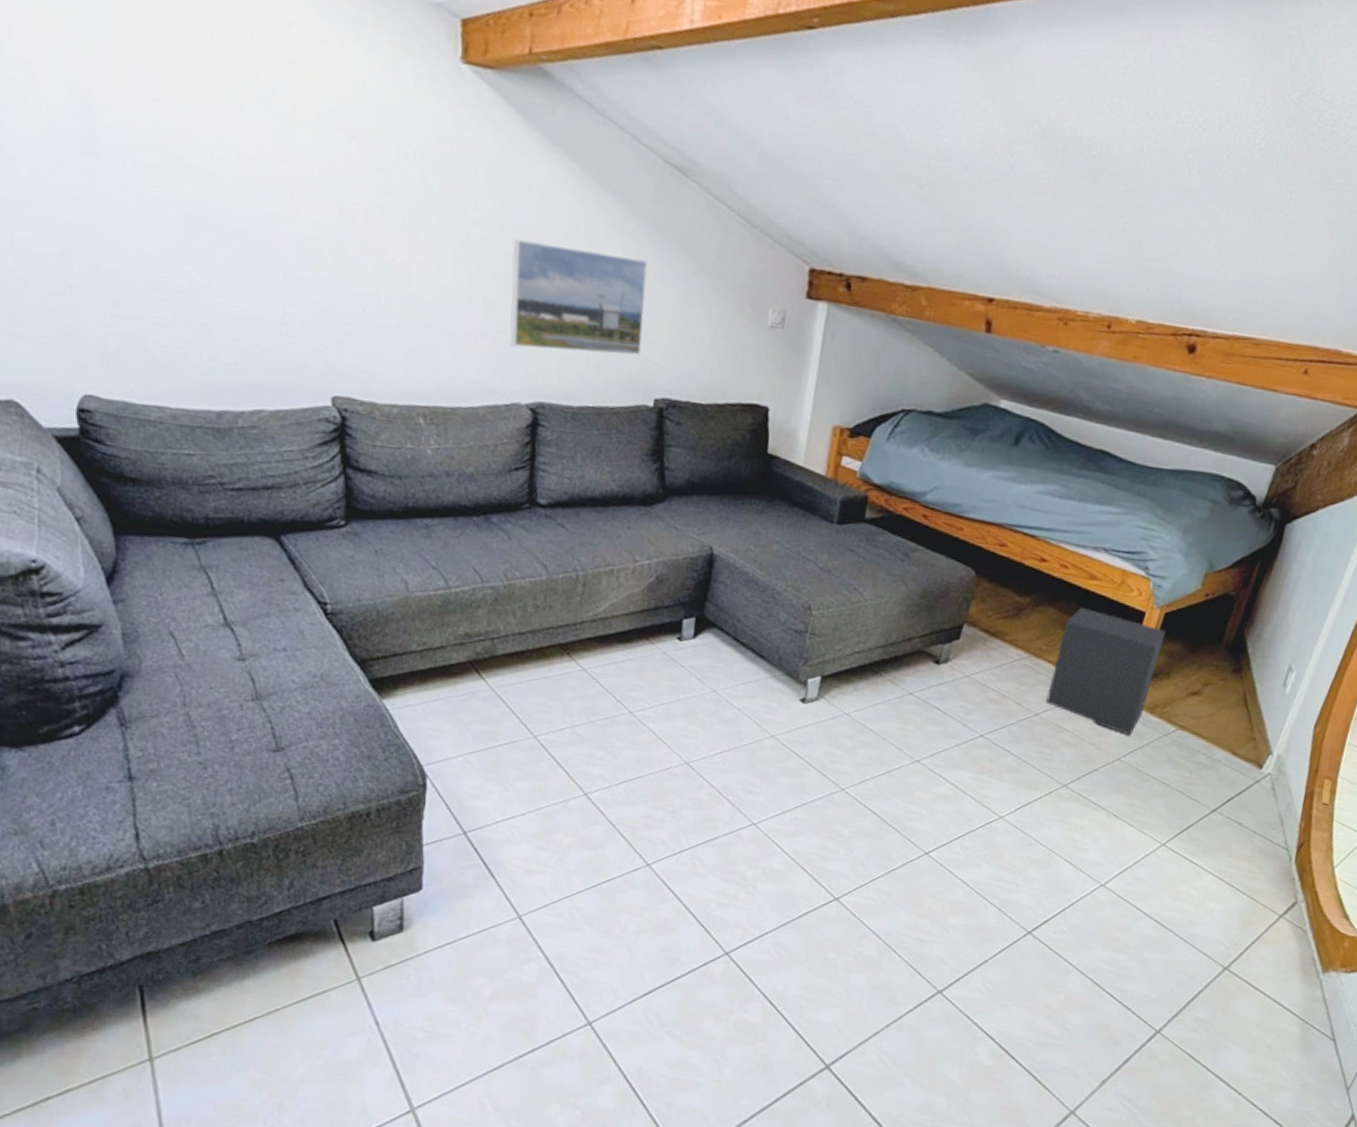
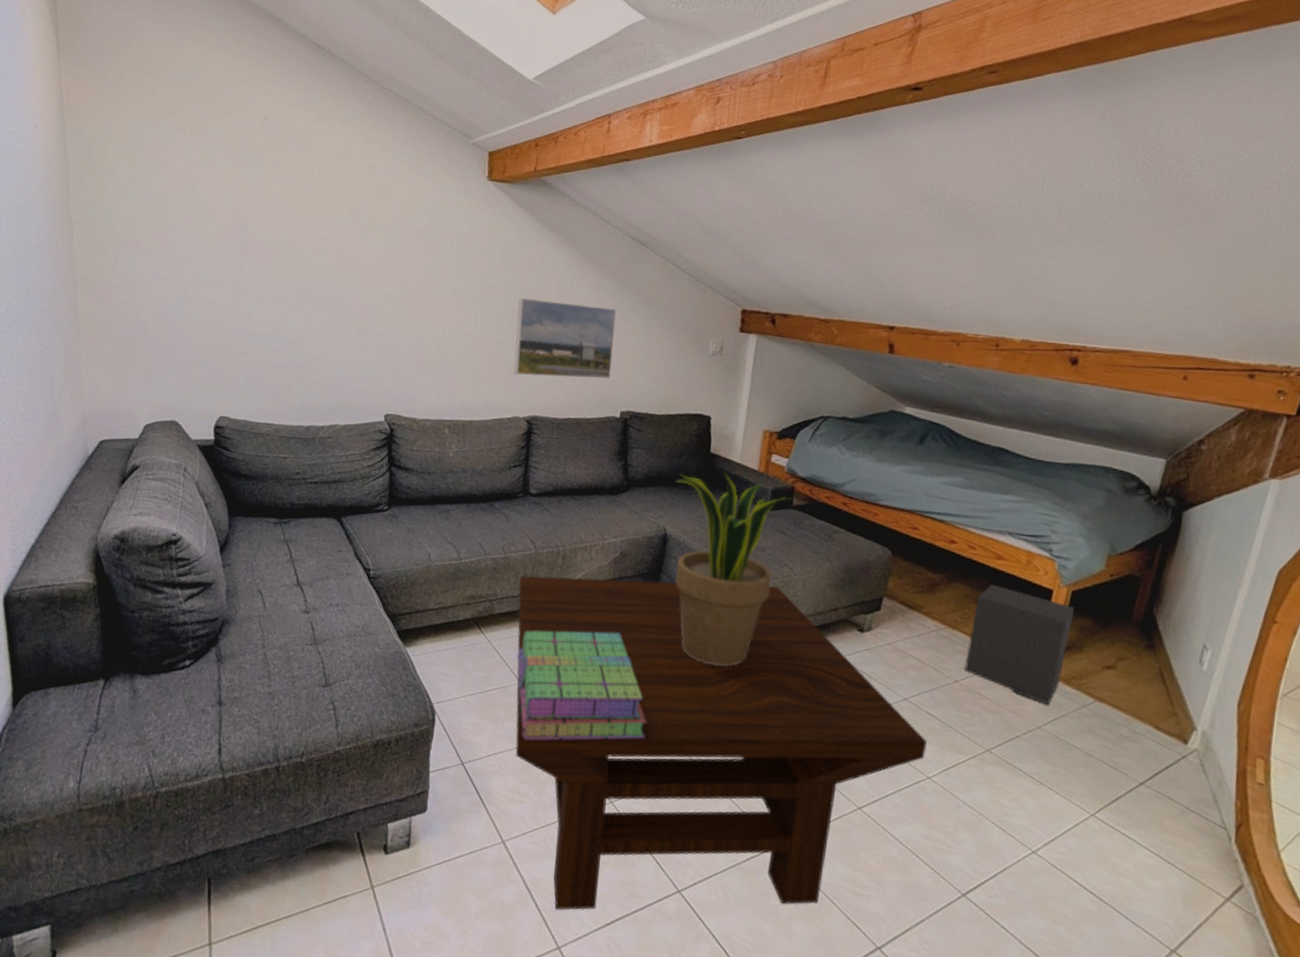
coffee table: none [526,606,1002,984] -> present [515,575,927,910]
stack of books: none [528,672,689,802] -> present [516,630,647,741]
potted plant: none [723,476,865,709] -> present [675,471,792,667]

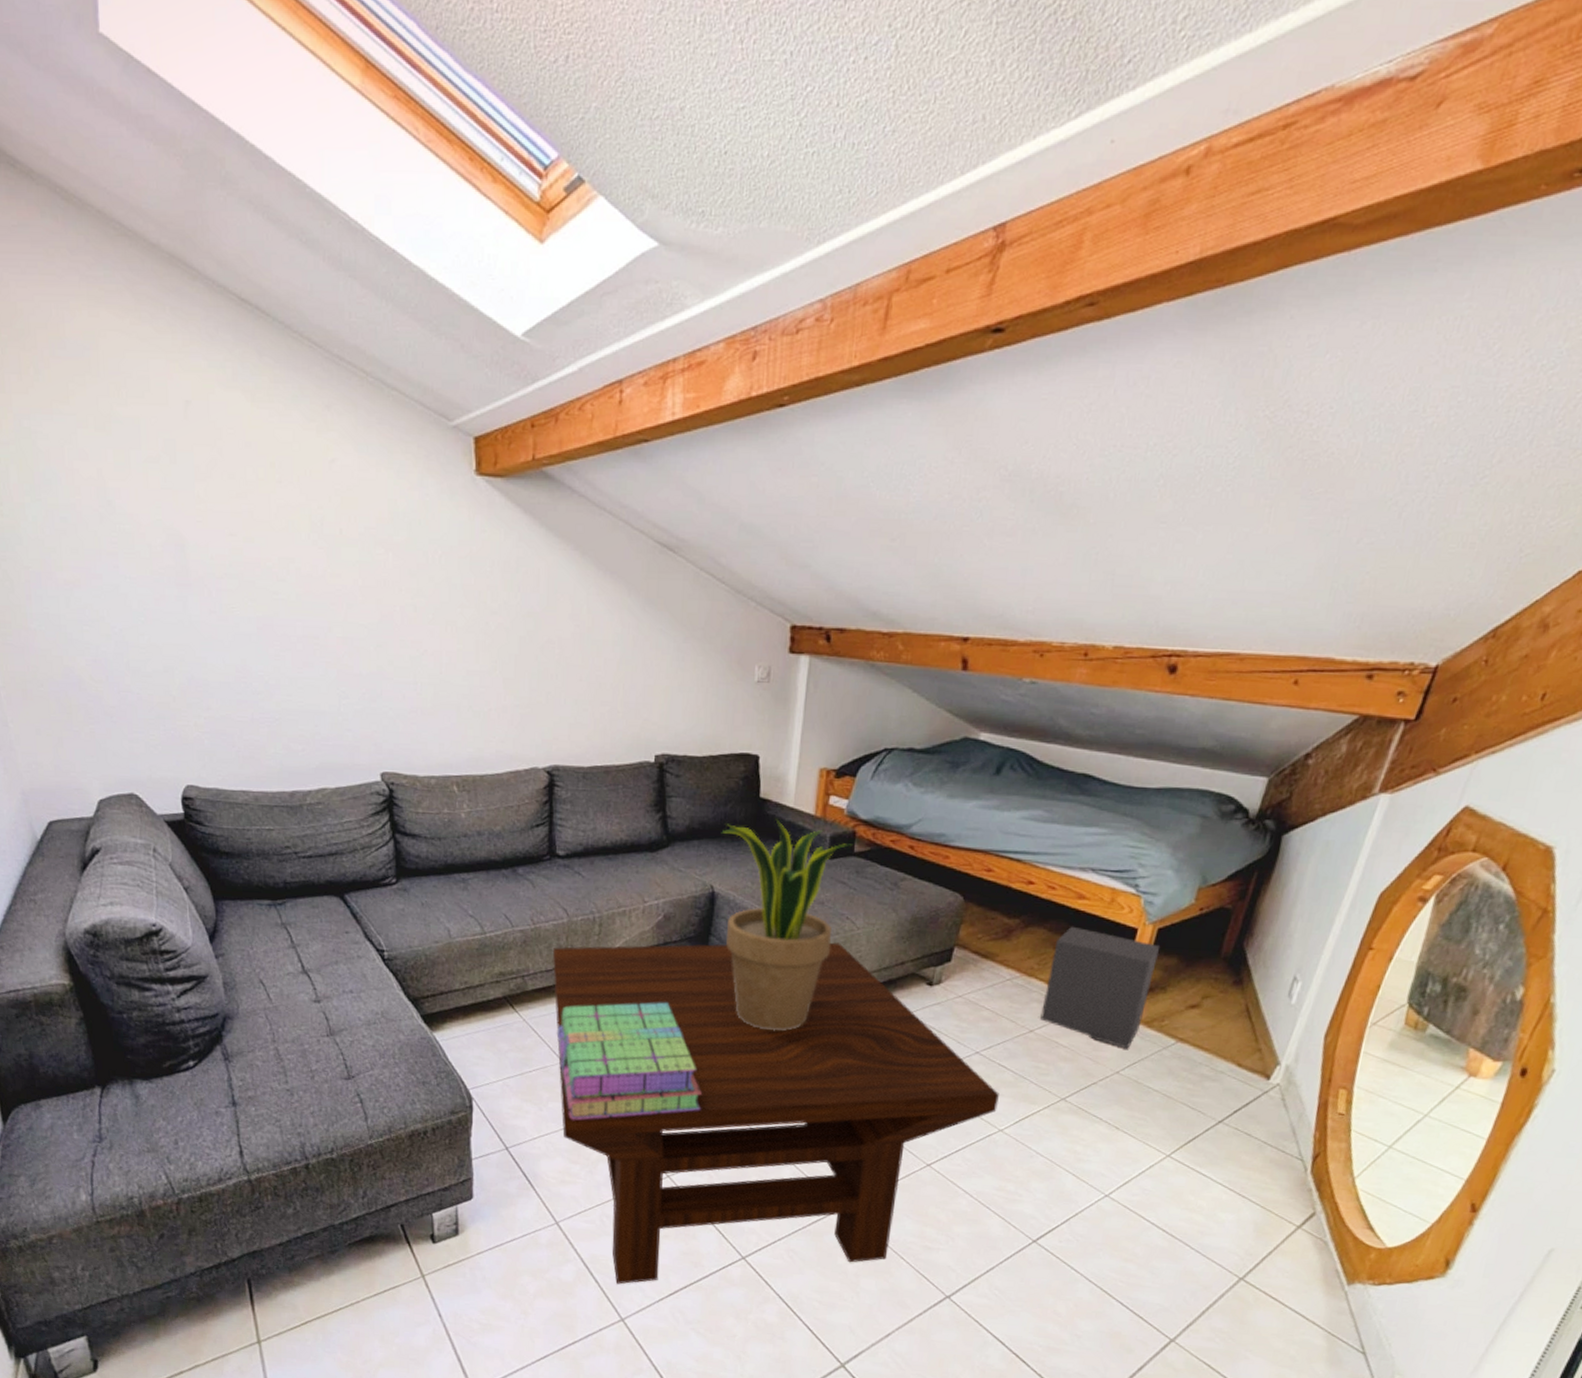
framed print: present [514,298,617,379] -> none [526,624,644,719]

